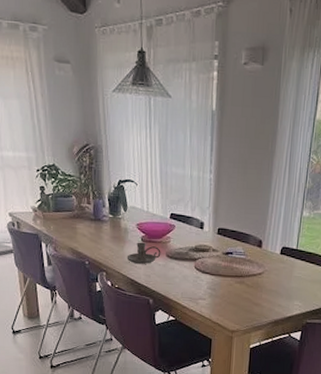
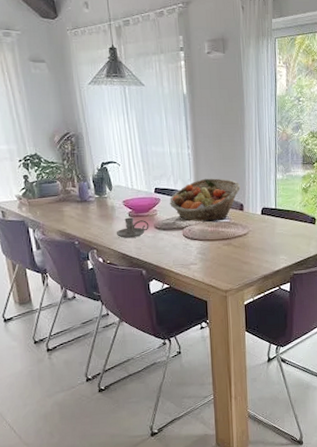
fruit basket: none [185,208,262,256] -> present [170,178,241,222]

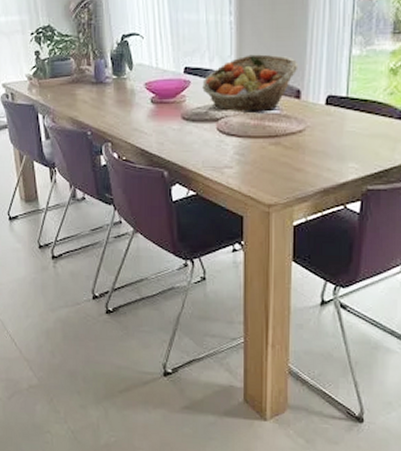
candle holder: present [116,217,149,239] -> none [135,104,175,131]

